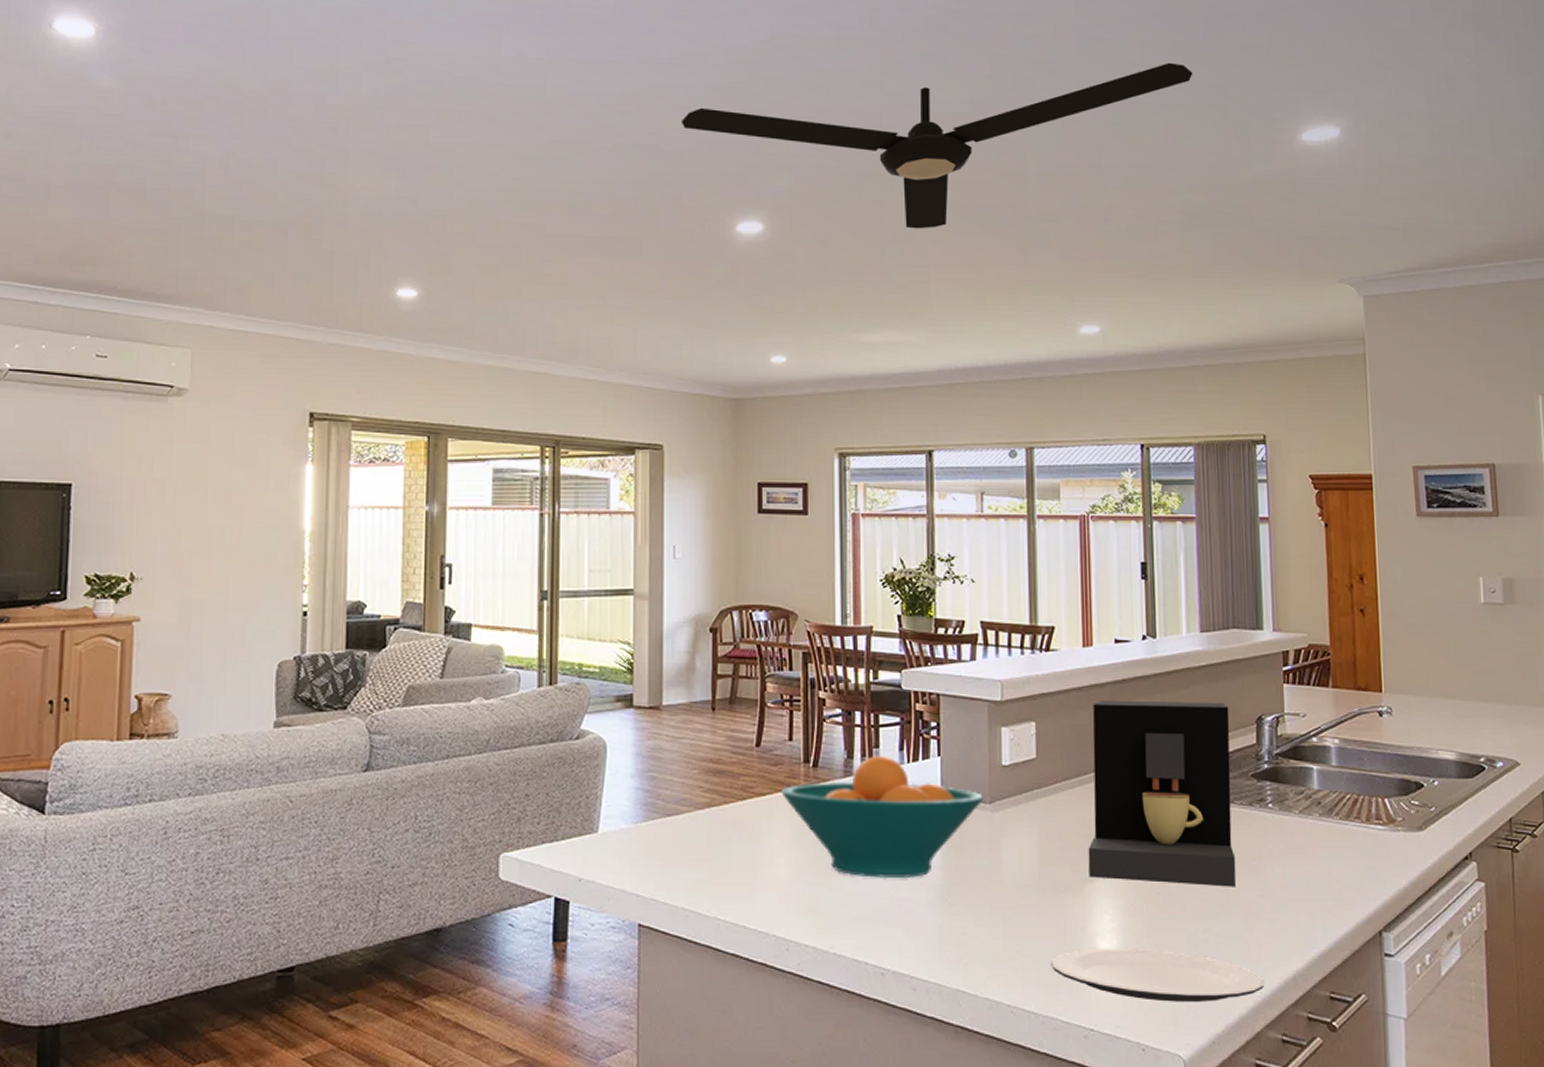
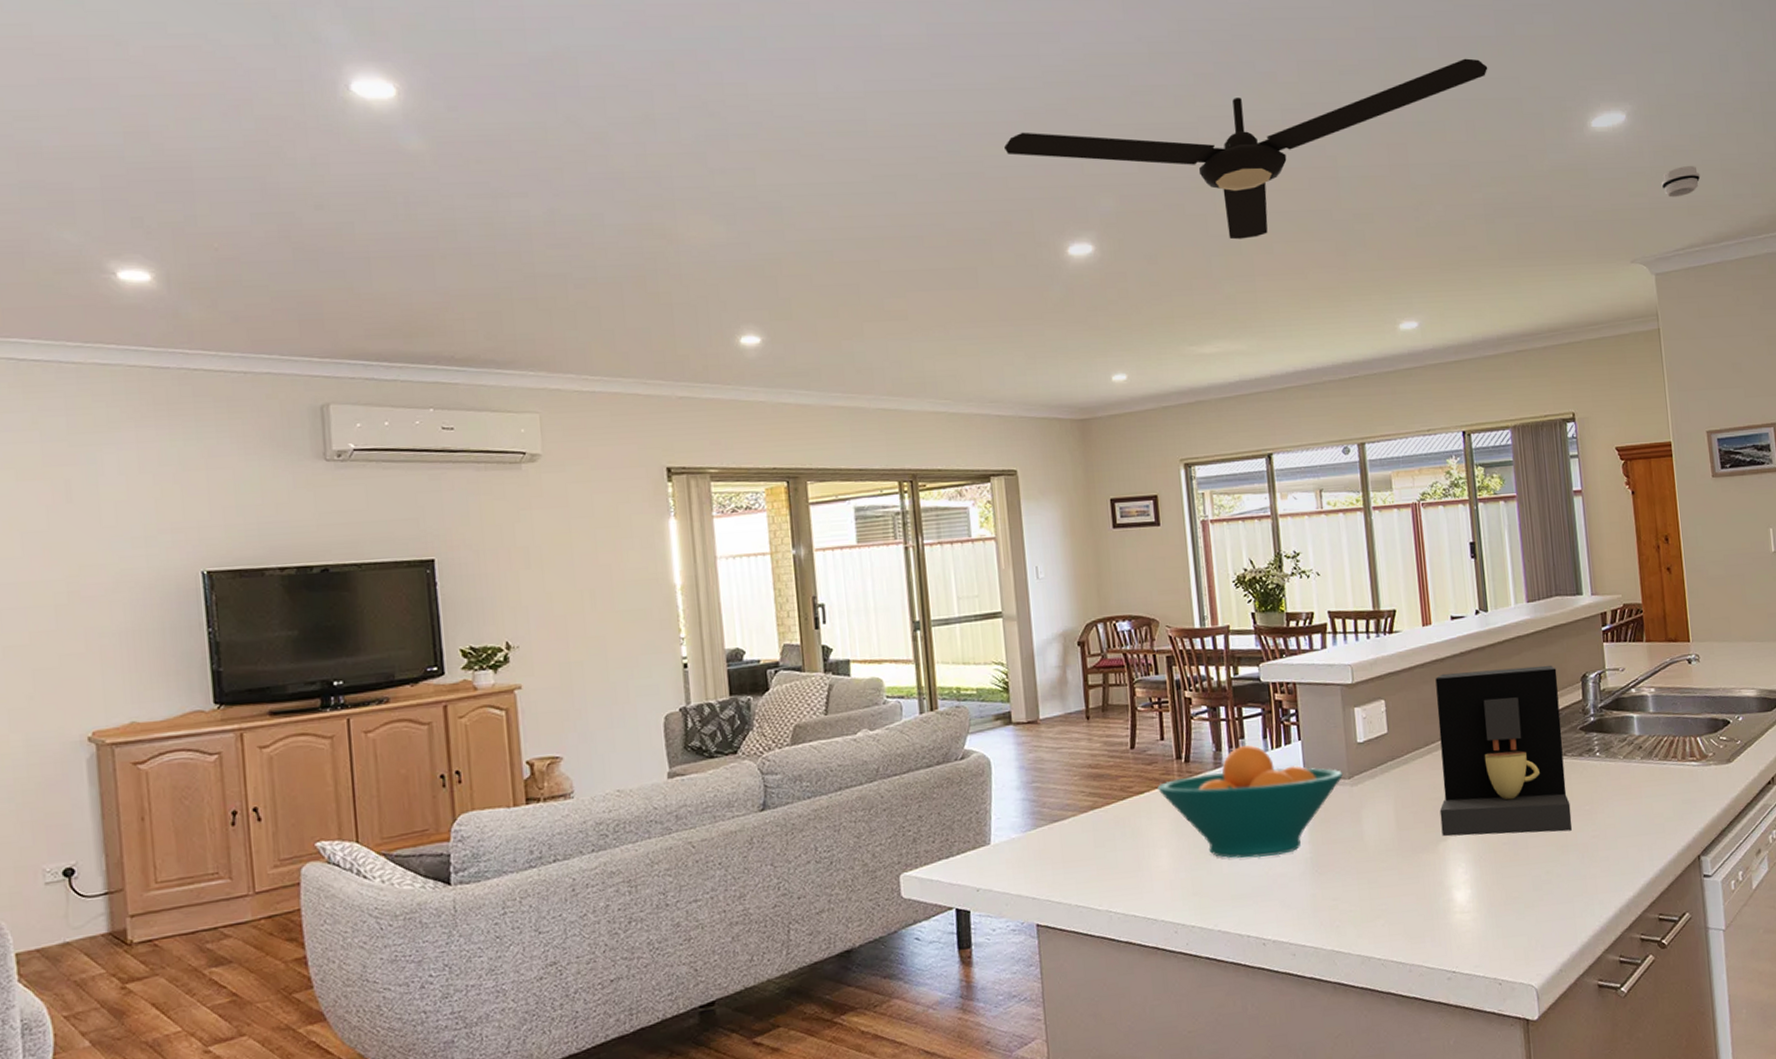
plate: present [1050,948,1265,1002] -> none [1413,894,1602,940]
smoke detector: none [1375,187,1419,218] -> present [1661,166,1701,198]

